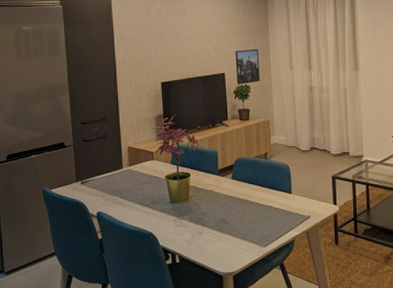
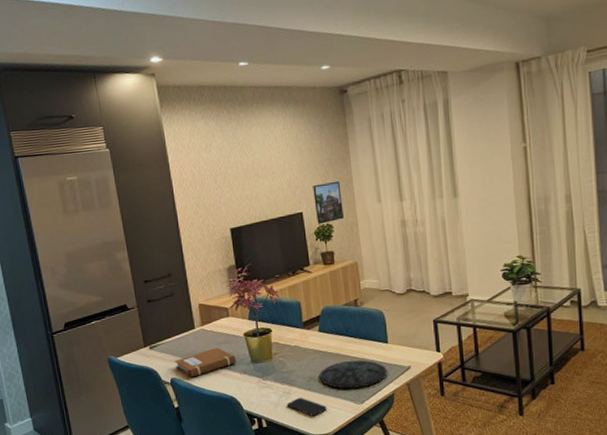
notebook: none [102,187,157,213] -> present [175,347,236,378]
smartphone: none [198,237,234,255] -> present [286,397,327,416]
plate: none [229,207,289,233] -> present [319,359,387,389]

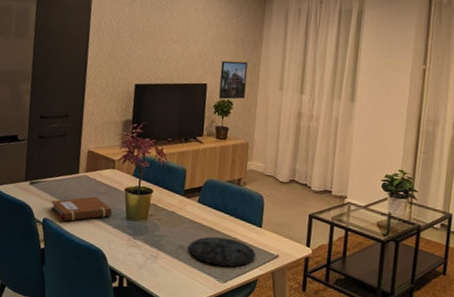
smartphone: present [286,397,327,416] -> none [151,263,190,285]

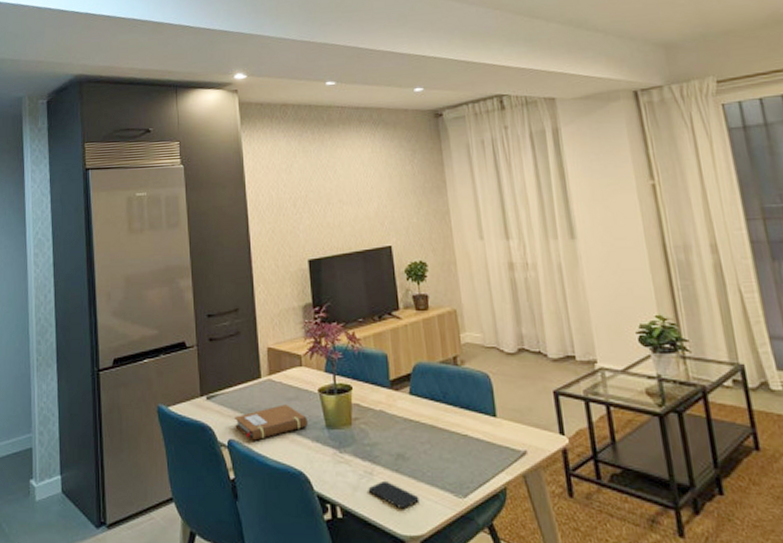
smartphone: none [151,263,190,285] -> present [368,480,420,508]
plate: present [189,236,256,267] -> none [409,436,497,475]
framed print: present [218,60,248,100] -> none [404,212,439,261]

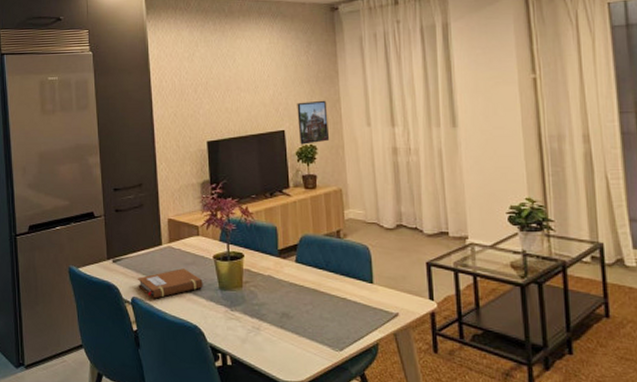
smartphone: present [368,480,420,508] -> none [255,335,300,359]
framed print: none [404,212,439,261] -> present [297,100,329,145]

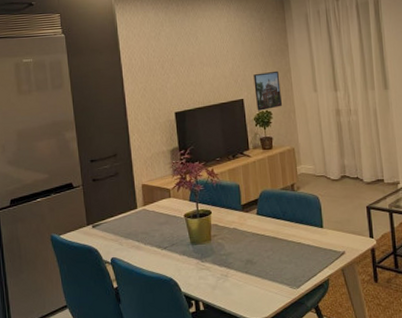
notebook: present [138,268,203,299] -> none [116,228,176,258]

